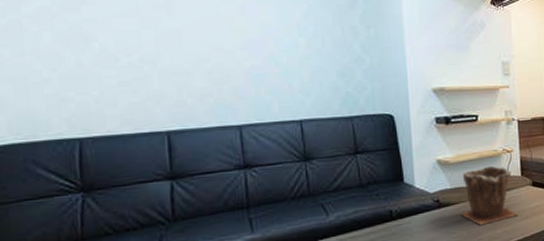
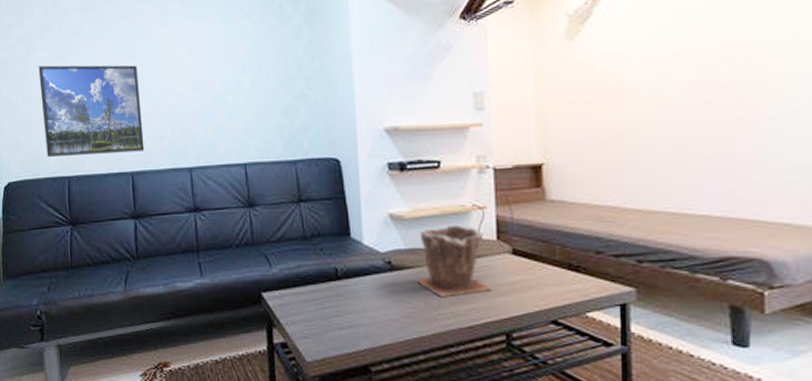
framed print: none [37,15,185,117] -> present [38,65,145,157]

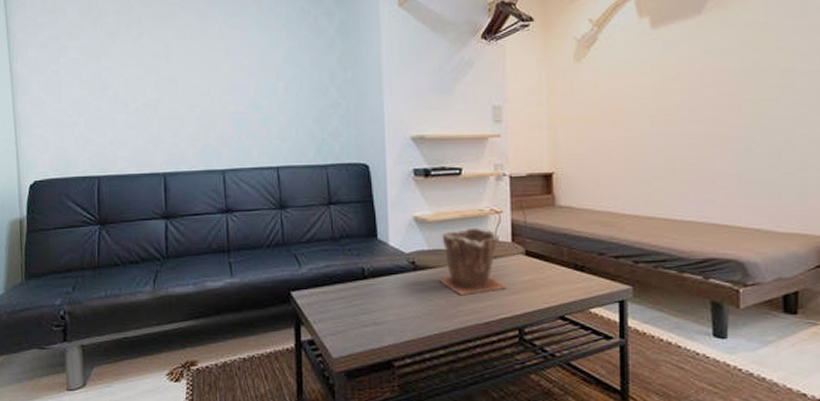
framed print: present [38,65,145,157] -> none [70,65,178,156]

